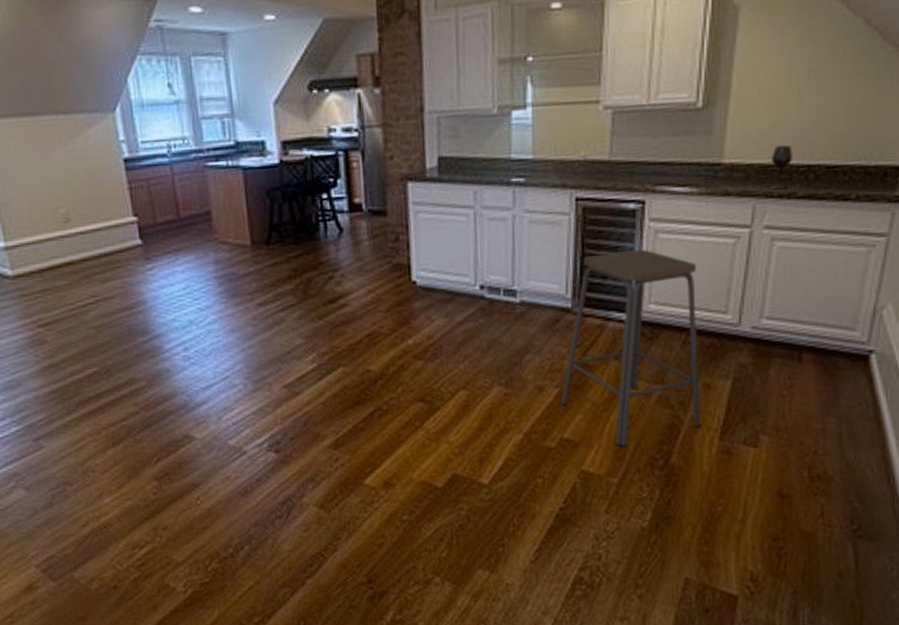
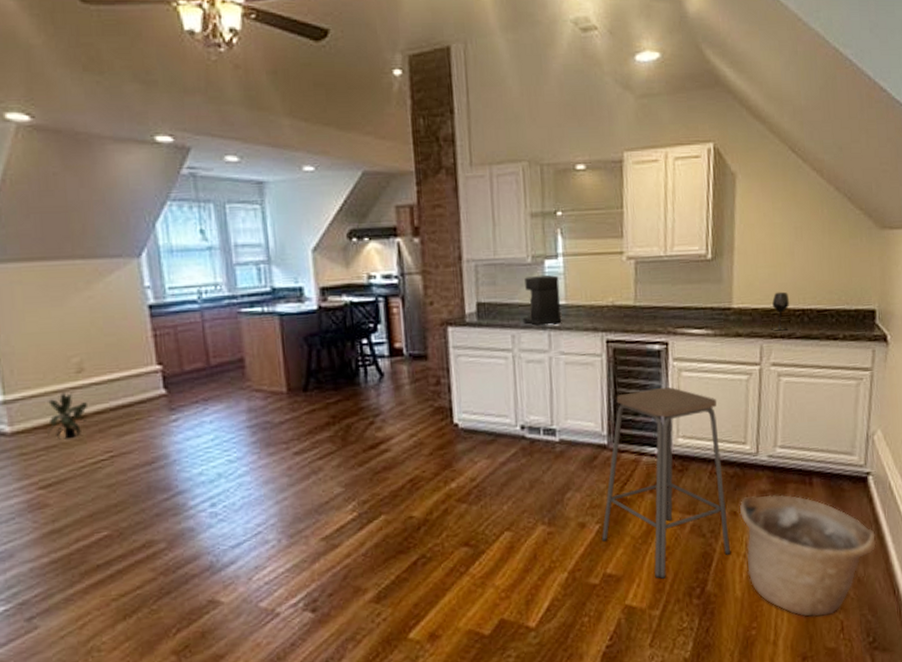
potted plant: none [42,240,76,283] -> present [47,392,89,439]
coffee maker: none [486,126,528,183] -> present [522,274,562,327]
basket: none [713,368,873,499] -> present [739,494,877,617]

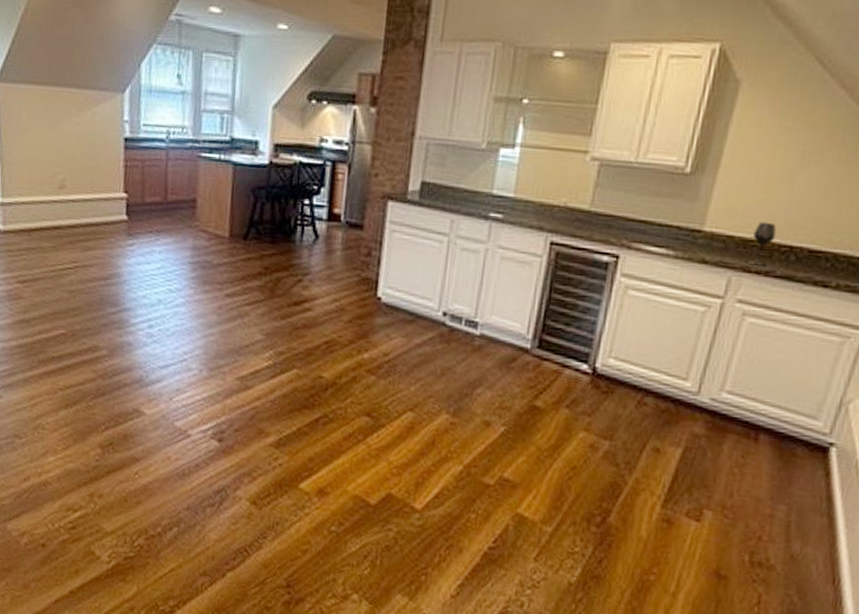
potted plant: present [47,392,89,439] -> none [30,203,65,245]
coffee maker: present [522,274,562,327] -> none [465,163,512,216]
bar stool: present [601,386,730,579] -> none [504,300,663,498]
basket: present [739,494,877,617] -> none [659,436,825,584]

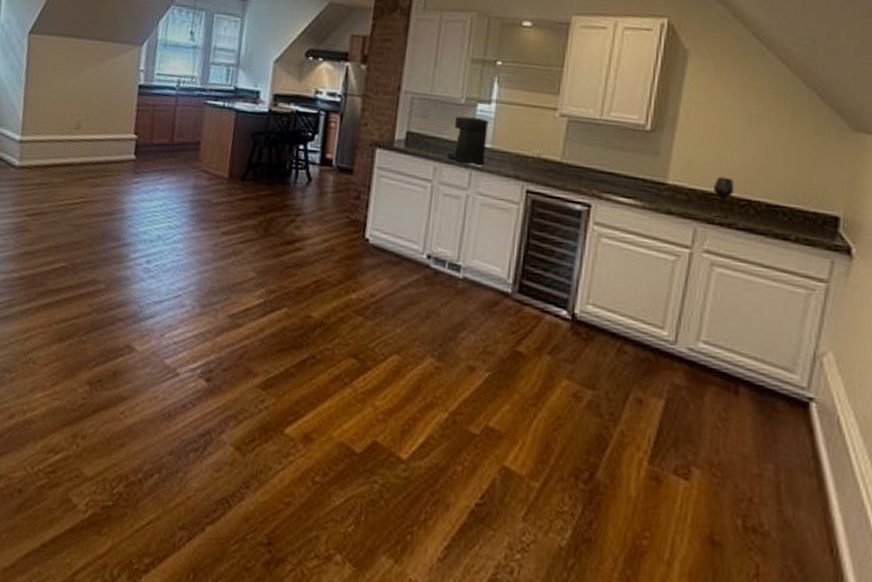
coffee maker: none [465,163,512,216] -> present [447,116,489,165]

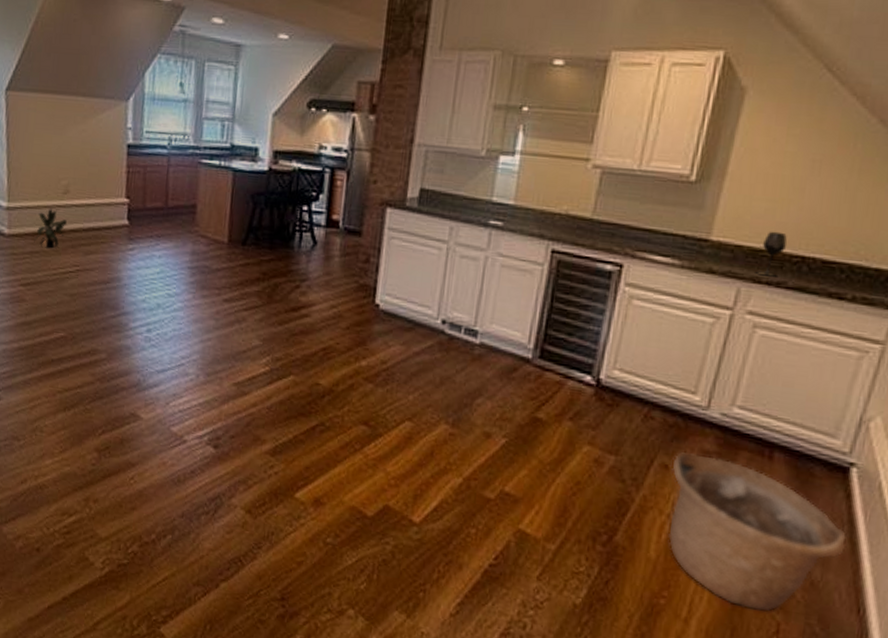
potted plant: none [43,142,77,181] -> present [34,208,68,249]
coffee maker: present [447,116,489,165] -> none [464,170,512,224]
basket: none [646,386,814,553] -> present [668,452,847,612]

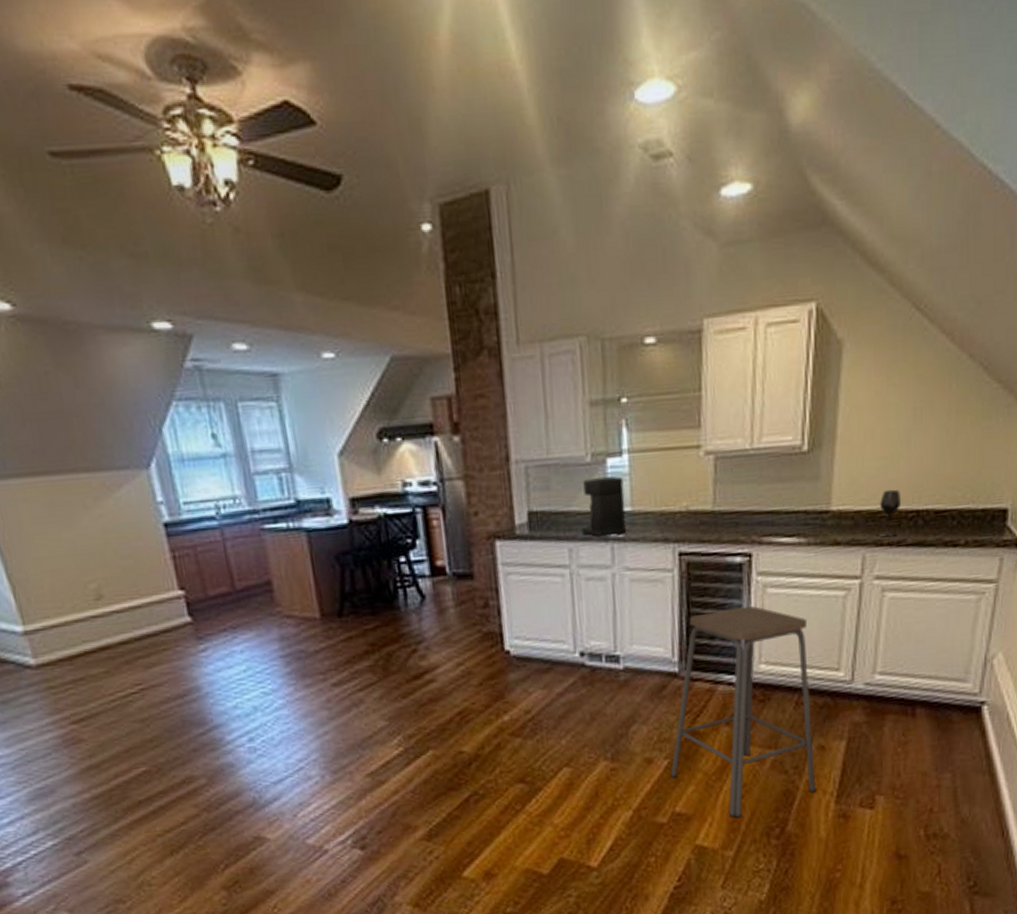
potted plant: present [34,208,68,249] -> none [70,621,112,671]
coffee maker: none [464,170,512,224] -> present [581,475,627,539]
bar stool: none [505,309,670,514] -> present [670,605,815,818]
basket: present [668,452,847,612] -> none [828,727,987,860]

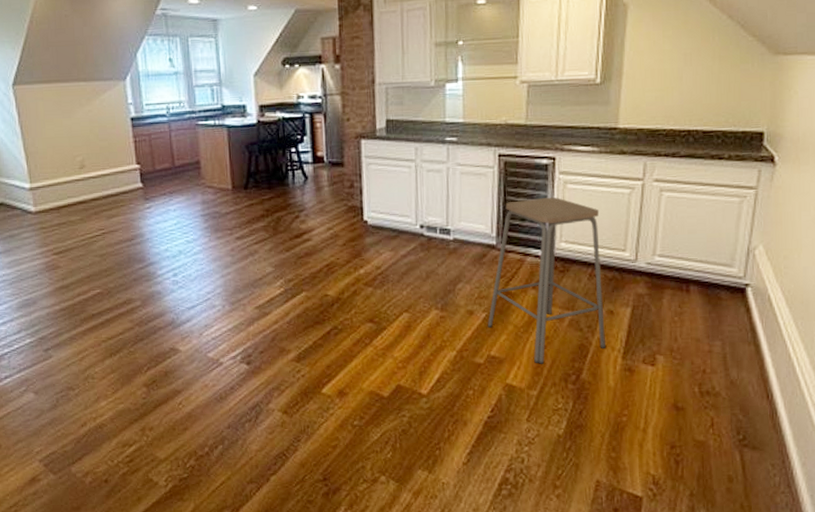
coffee maker: present [581,475,627,539] -> none [425,96,460,141]
wineglass: present [878,489,902,538] -> none [656,113,676,150]

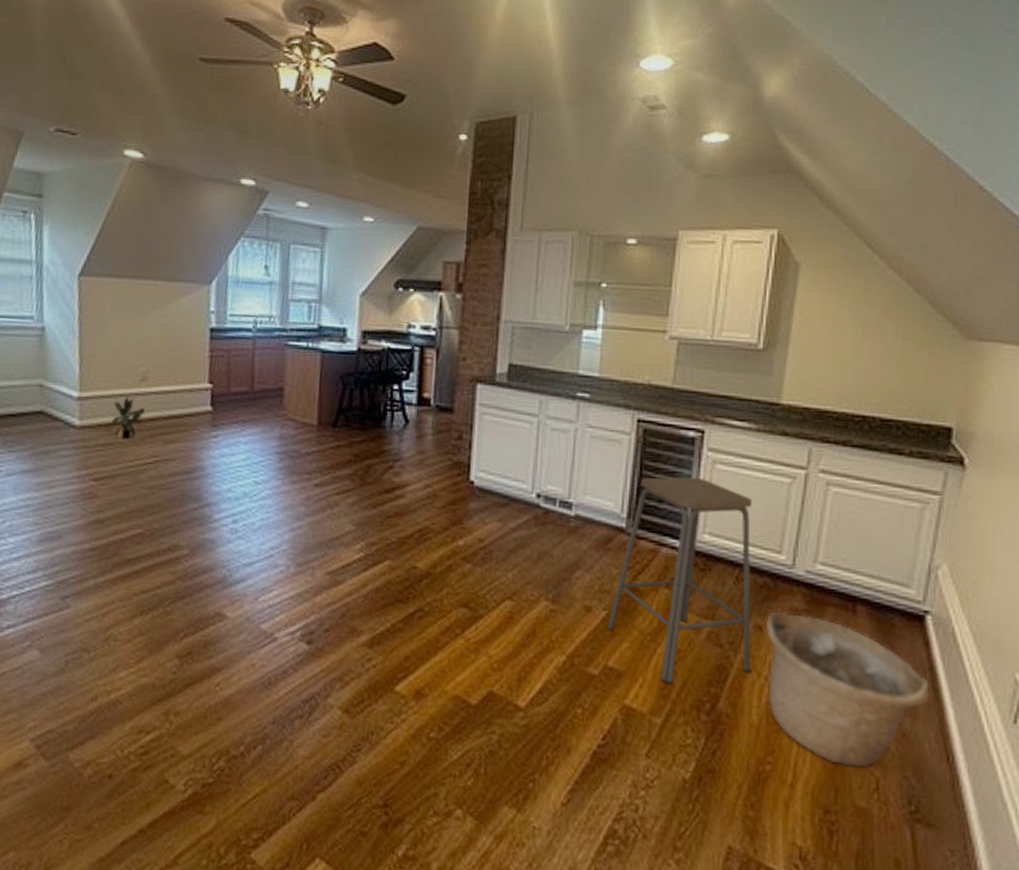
potted plant: none [60,183,88,218] -> present [108,397,146,439]
basket: none [616,298,752,411] -> present [765,612,931,768]

